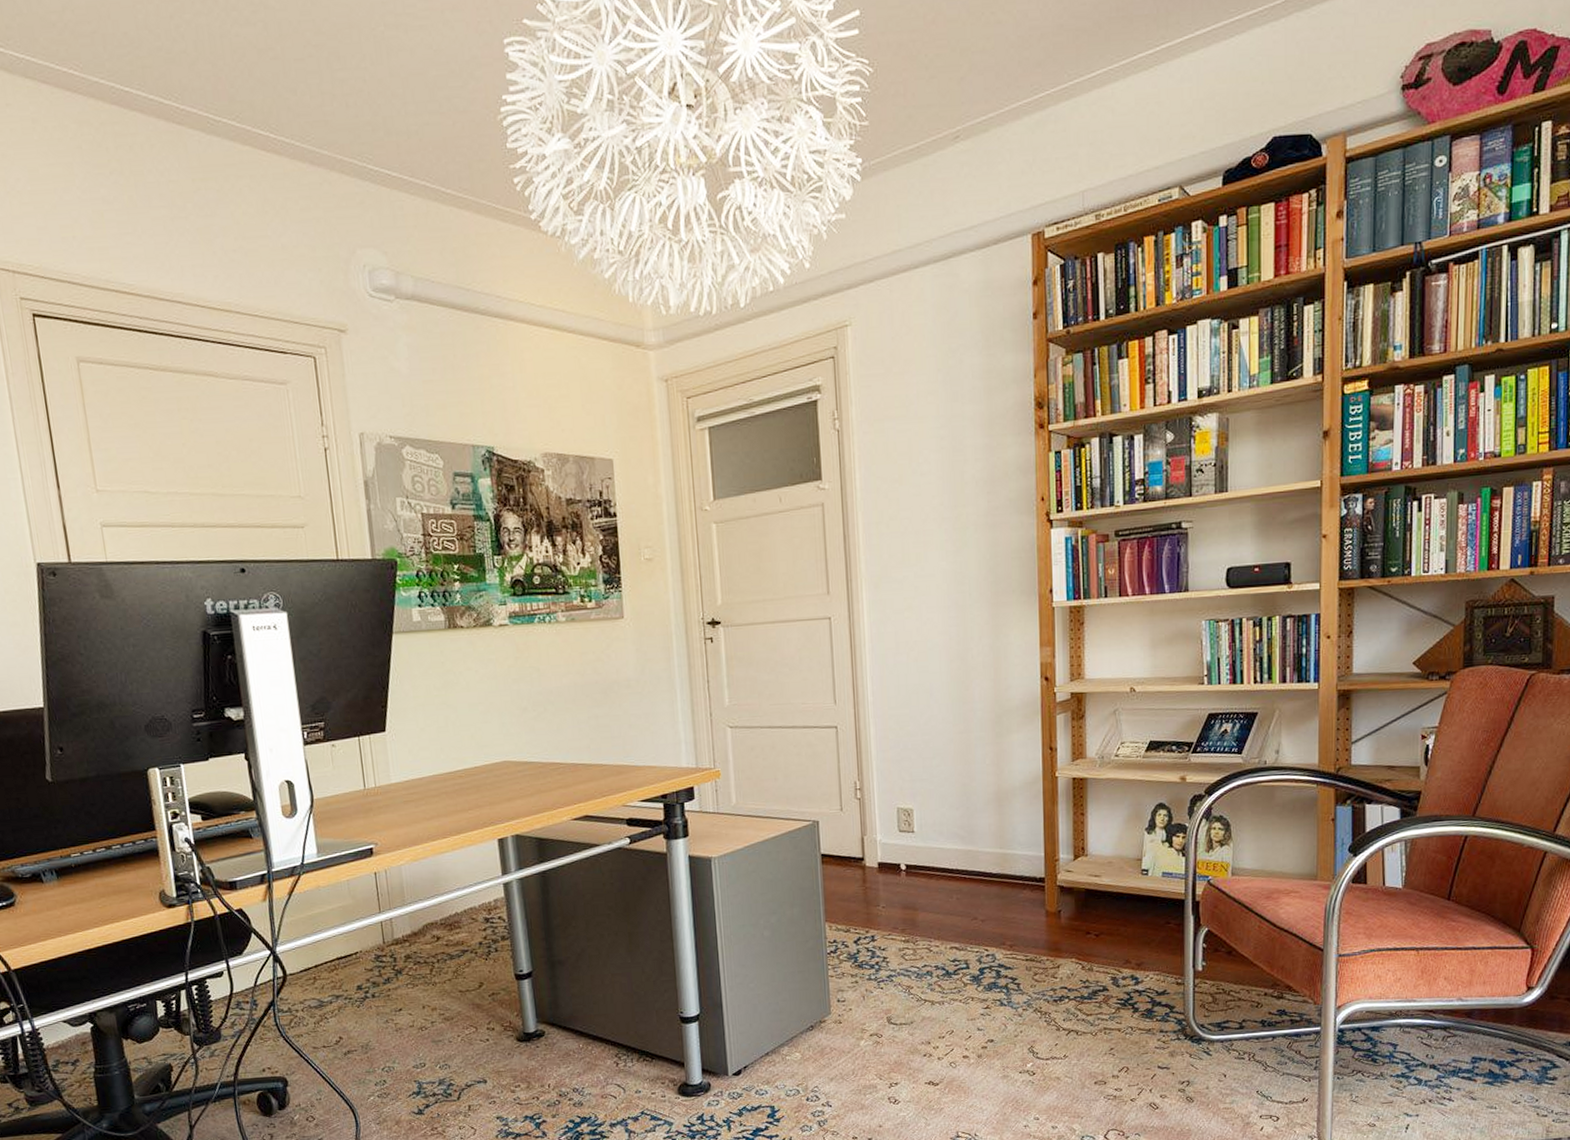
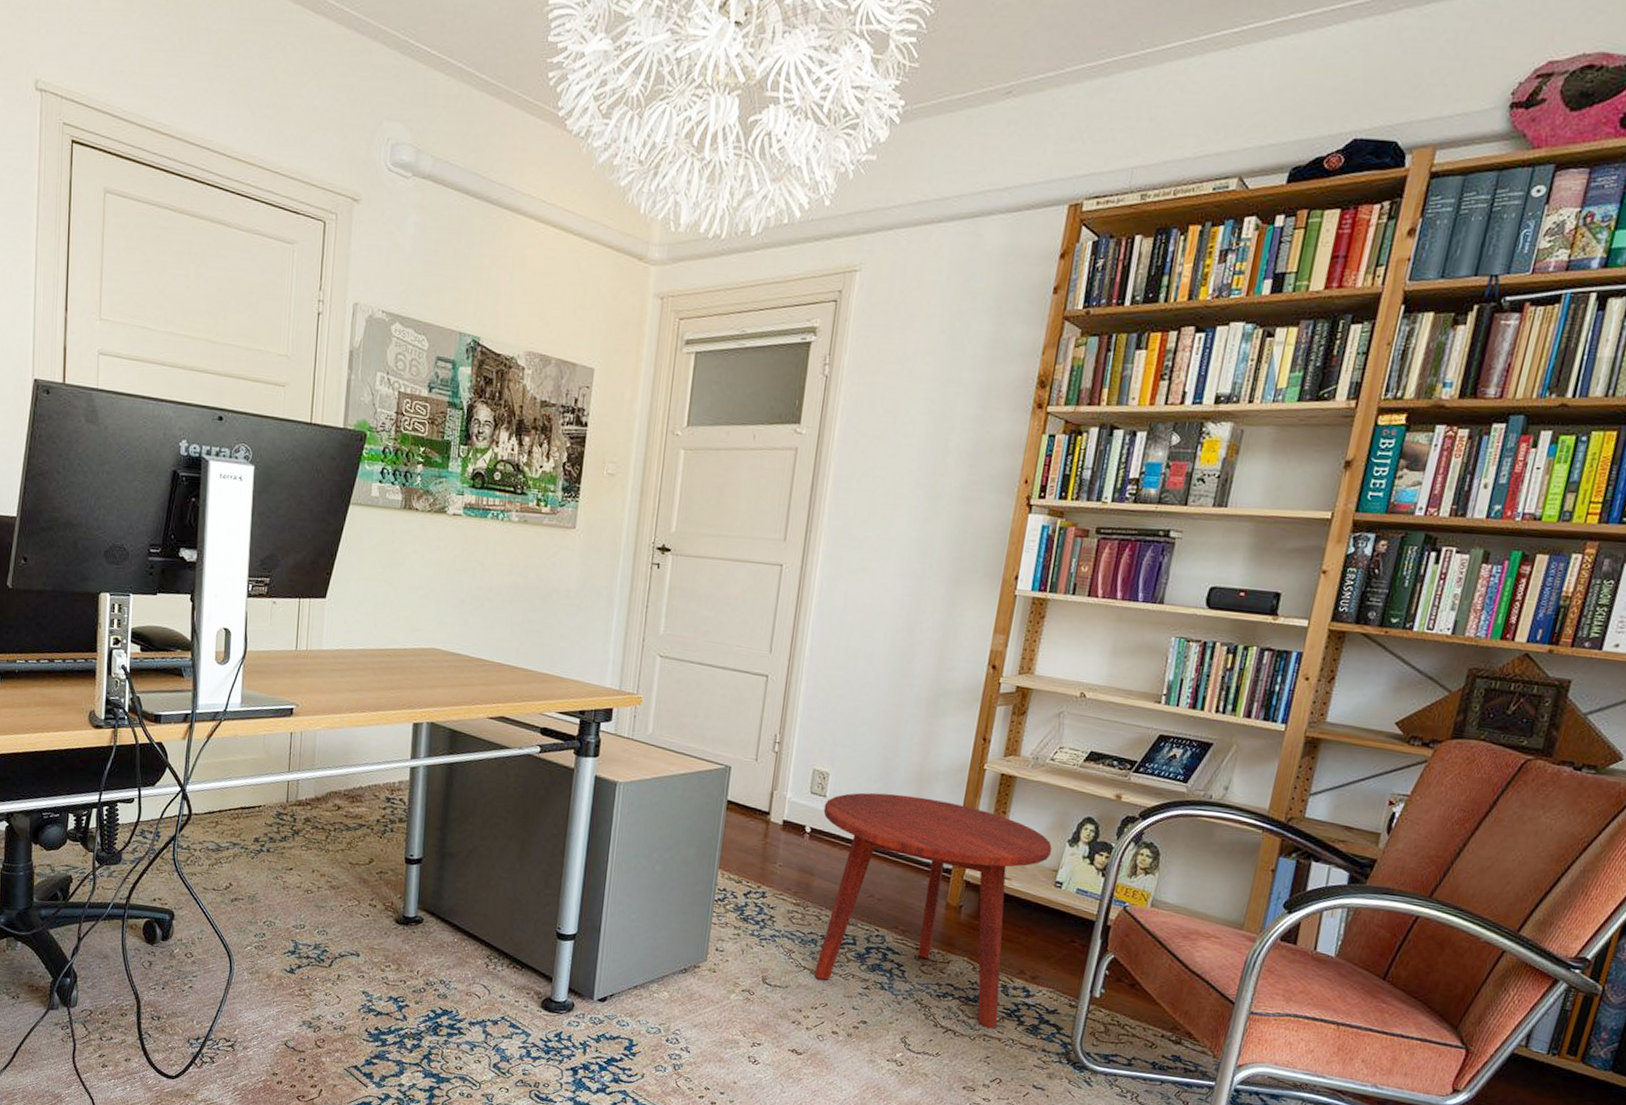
side table: none [914,814,1132,1022] -> present [814,792,1052,1029]

